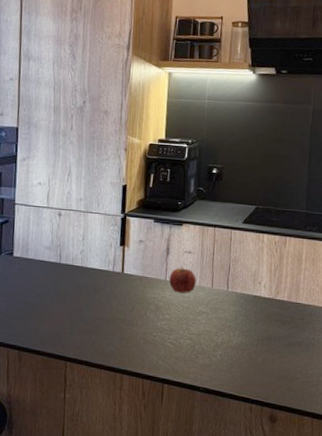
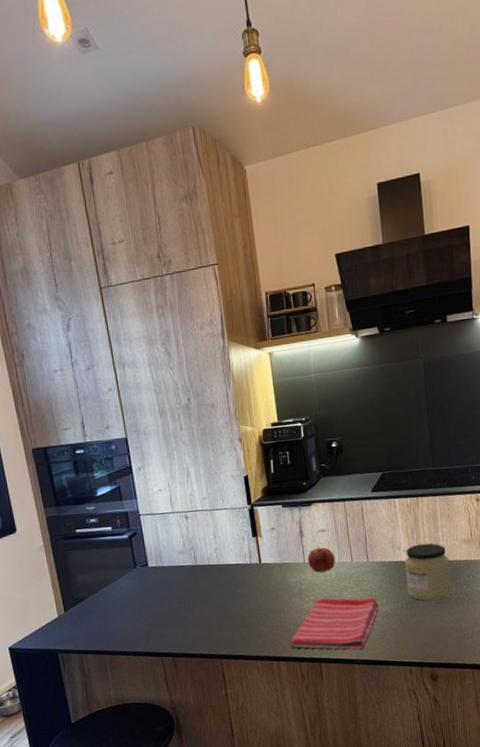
dish towel: none [137,319,231,377] -> present [290,597,379,649]
jar: none [261,282,307,342] -> present [404,543,453,601]

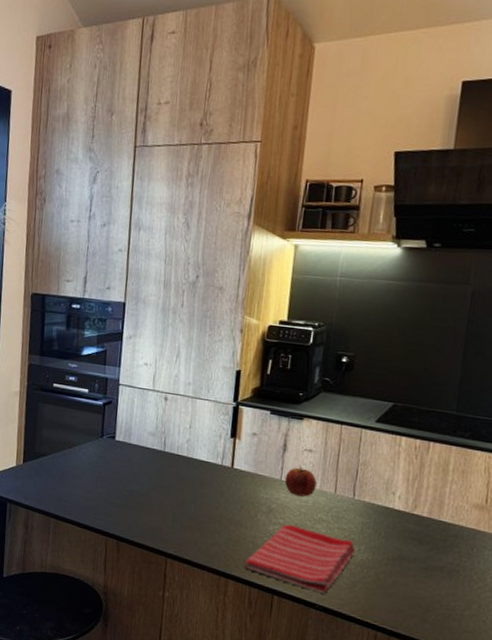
jar: present [404,543,453,601] -> none [392,494,453,566]

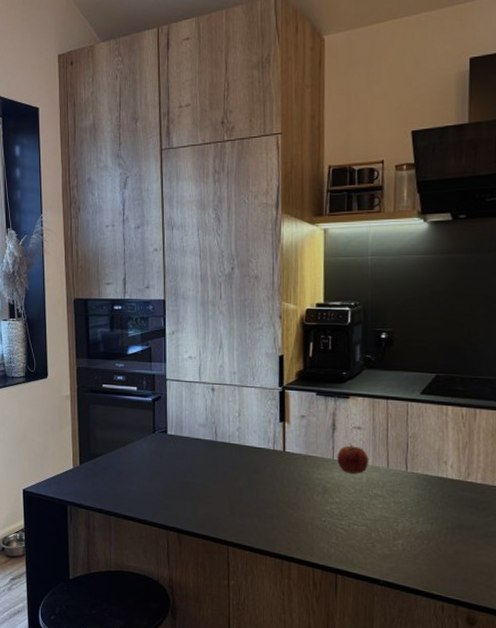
dish towel: present [244,524,356,593] -> none [305,503,414,568]

